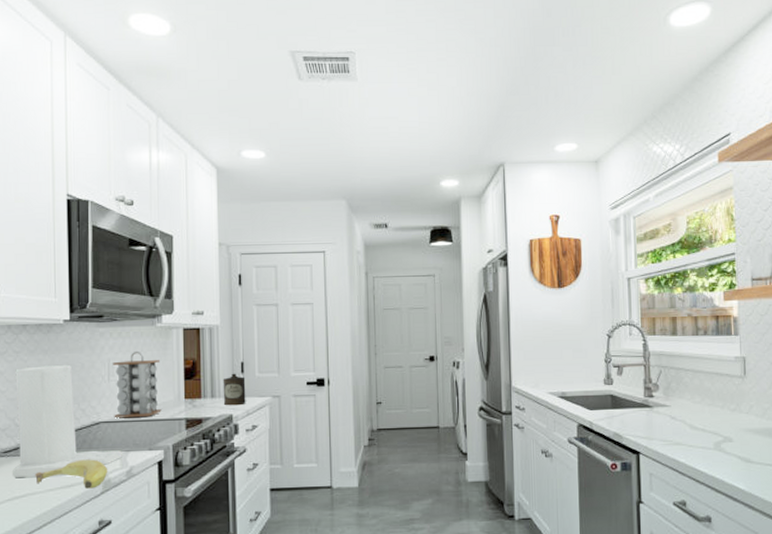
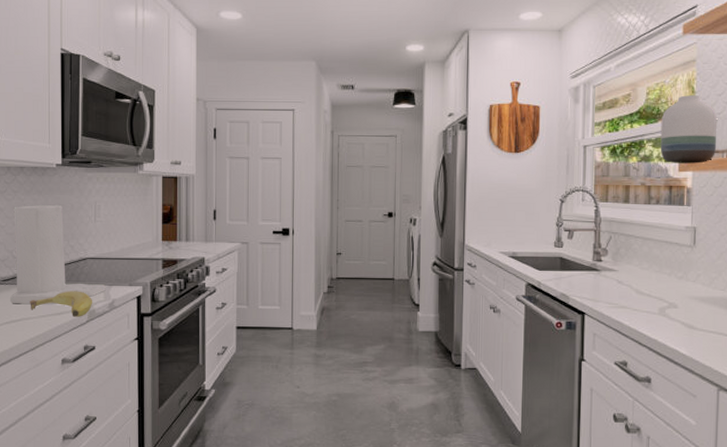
spice rack: present [113,350,162,419] -> none [99,195,141,256]
canister: present [223,373,246,406] -> none [196,219,217,250]
vase: none [703,223,759,293] -> present [660,95,717,164]

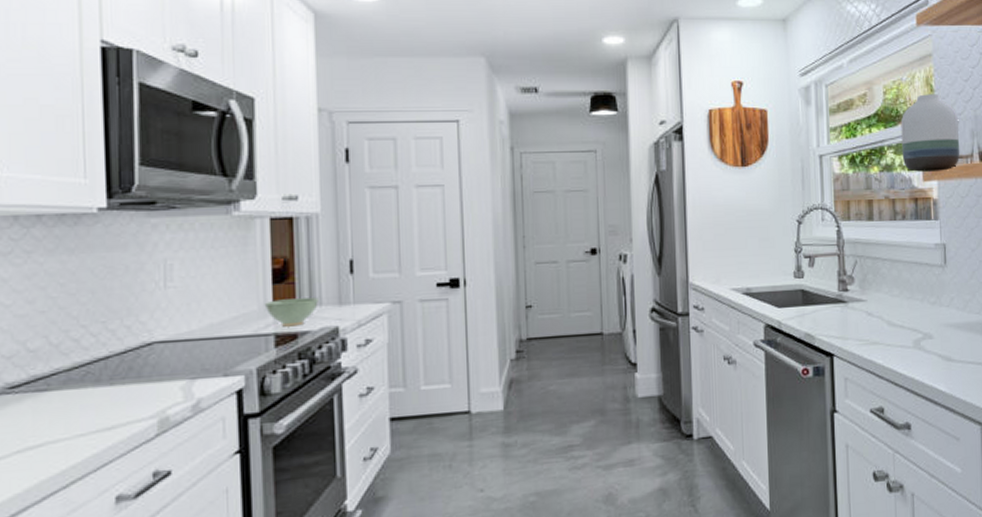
paper towel: present [10,205,106,305] -> none [24,268,186,422]
fruit: present [30,291,93,317] -> none [58,391,166,431]
bowl: none [156,235,192,255] -> present [264,297,319,327]

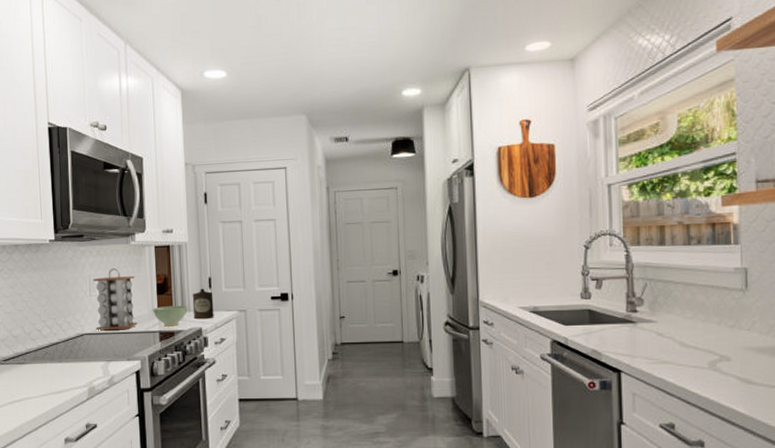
spice rack: none [171,247,241,337] -> present [93,267,138,331]
canister: none [325,274,357,316] -> present [192,288,214,320]
vase: present [901,94,959,172] -> none [697,119,765,197]

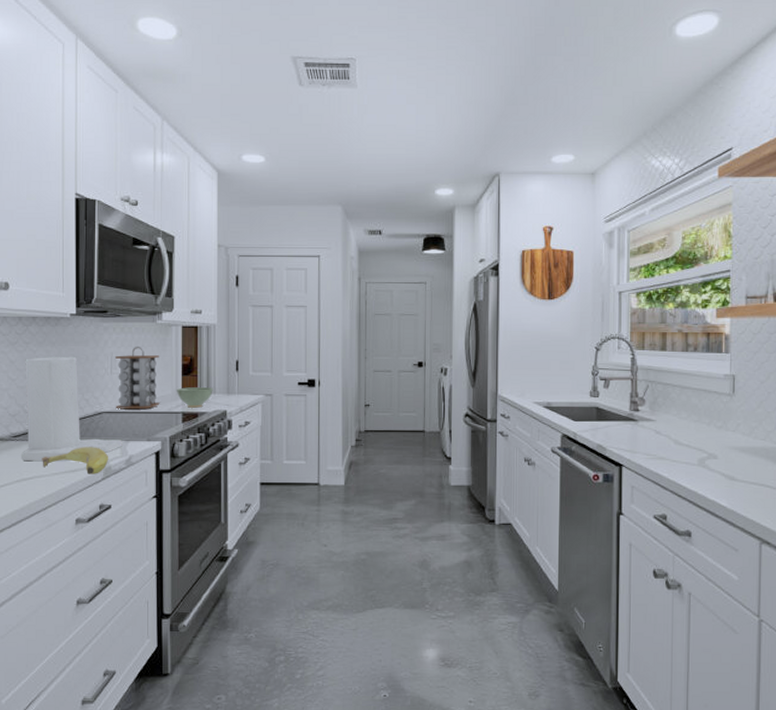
paper towel: none [10,282,104,384] -> present [21,357,122,462]
fruit: none [30,368,93,395] -> present [42,447,109,474]
canister: present [192,288,214,320] -> none [218,371,240,402]

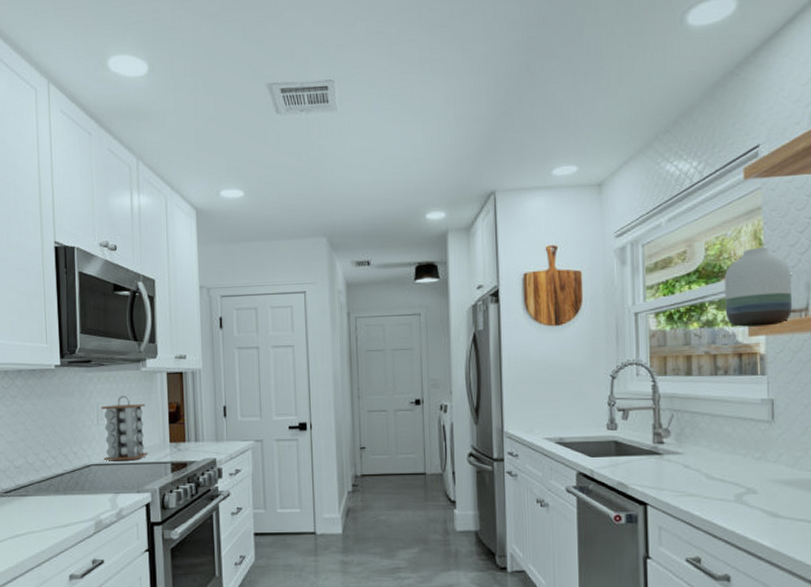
paper towel: present [21,357,122,462] -> none [13,409,112,518]
fruit: present [42,447,109,474] -> none [33,500,100,529]
bowl: present [176,387,213,408] -> none [163,435,201,457]
vase: none [697,239,754,310] -> present [724,247,792,327]

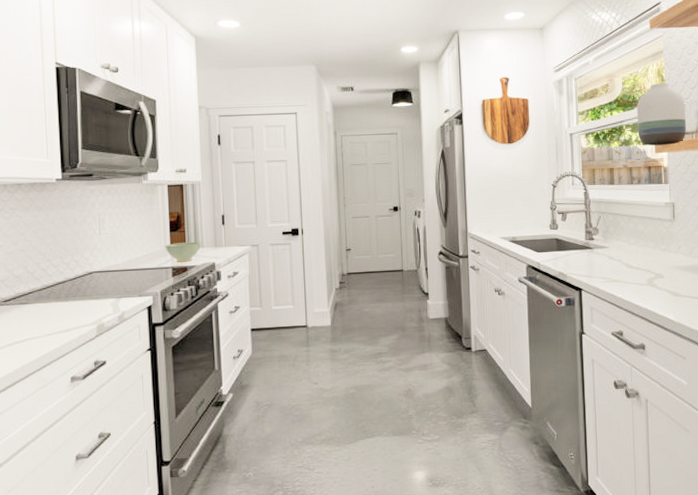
spice rack: present [101,395,148,461] -> none [103,206,150,268]
bowl: none [163,435,201,457] -> present [164,242,201,262]

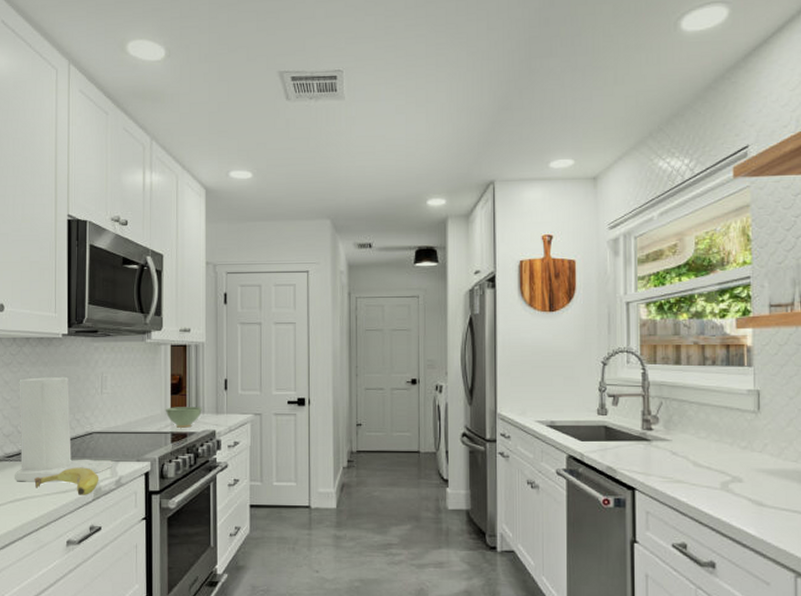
paper towel: none [12,220,114,325] -> present [15,377,112,482]
fruit: none [34,306,102,333] -> present [34,467,99,495]
vase: present [637,83,686,146] -> none [713,244,778,319]

